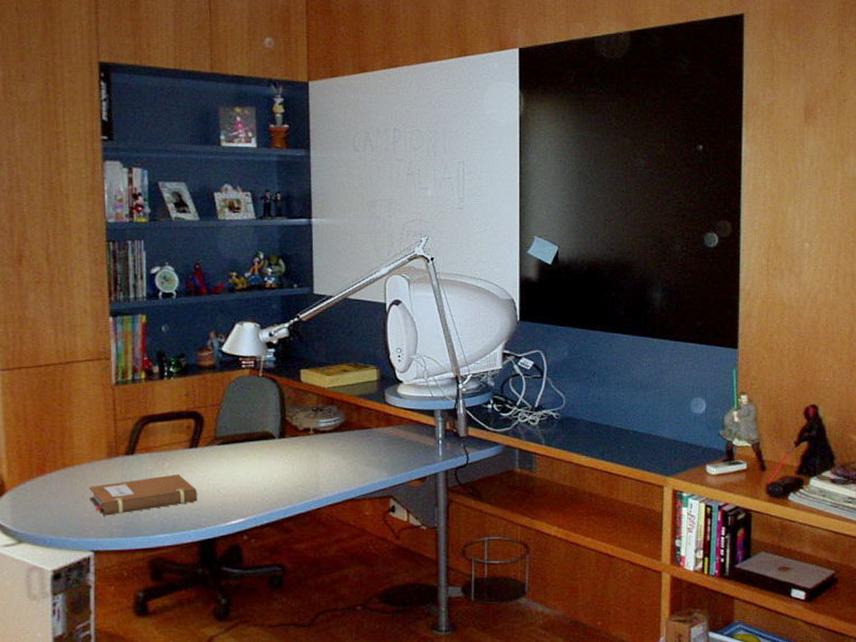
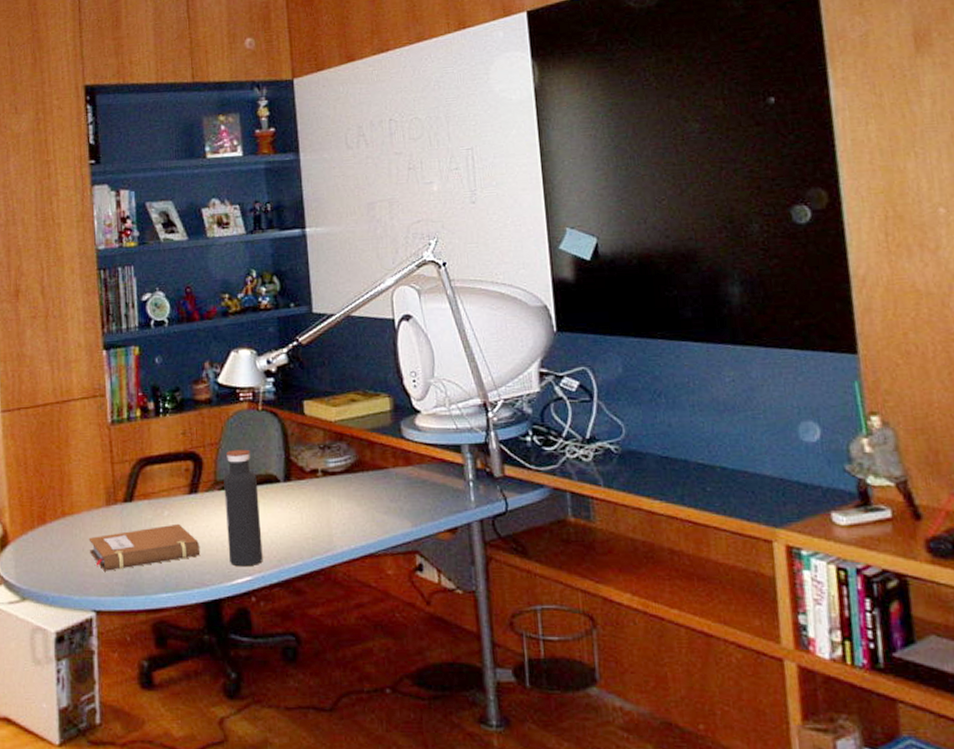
water bottle: none [223,410,256,511] -> present [224,449,263,567]

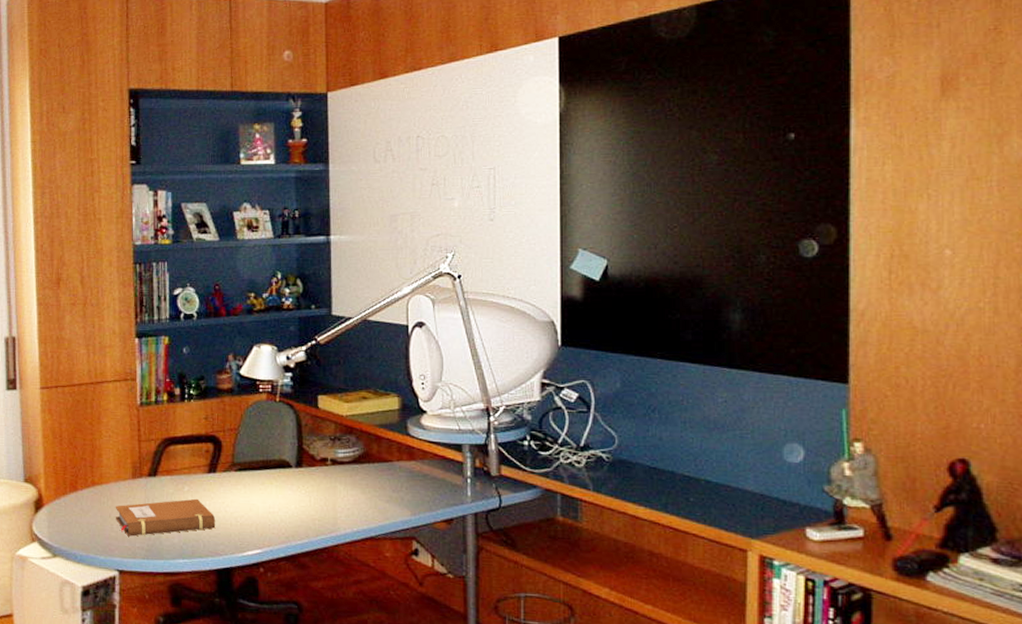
water bottle: present [224,449,263,567] -> none [240,435,273,541]

